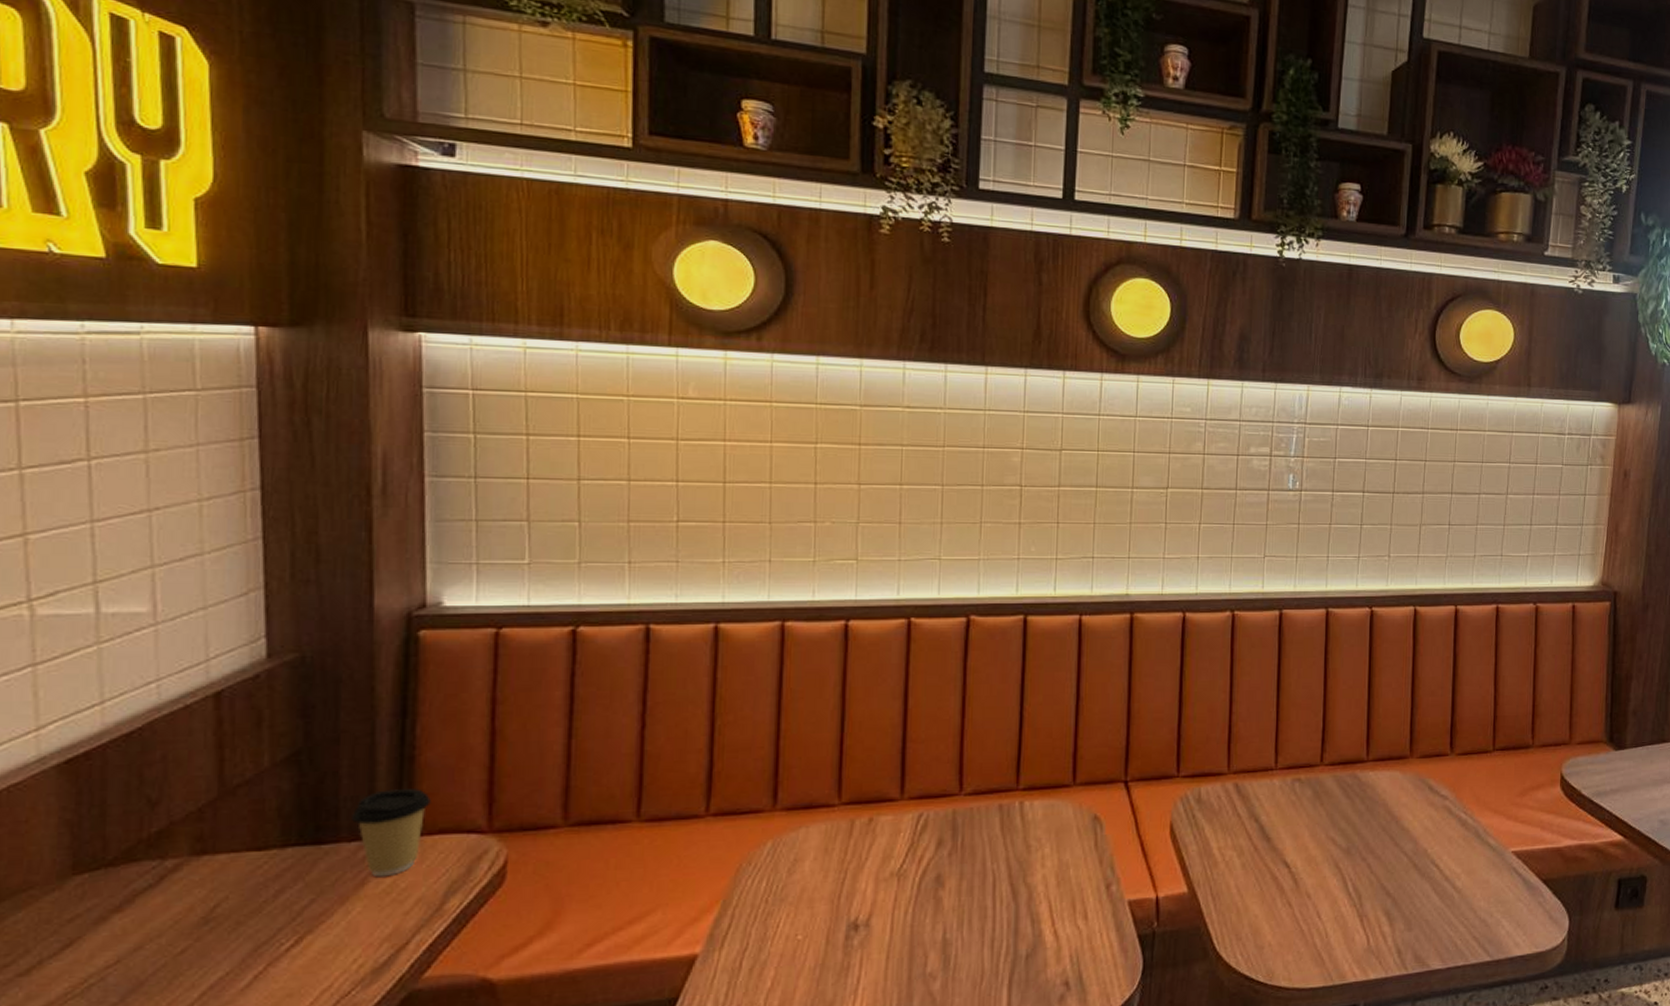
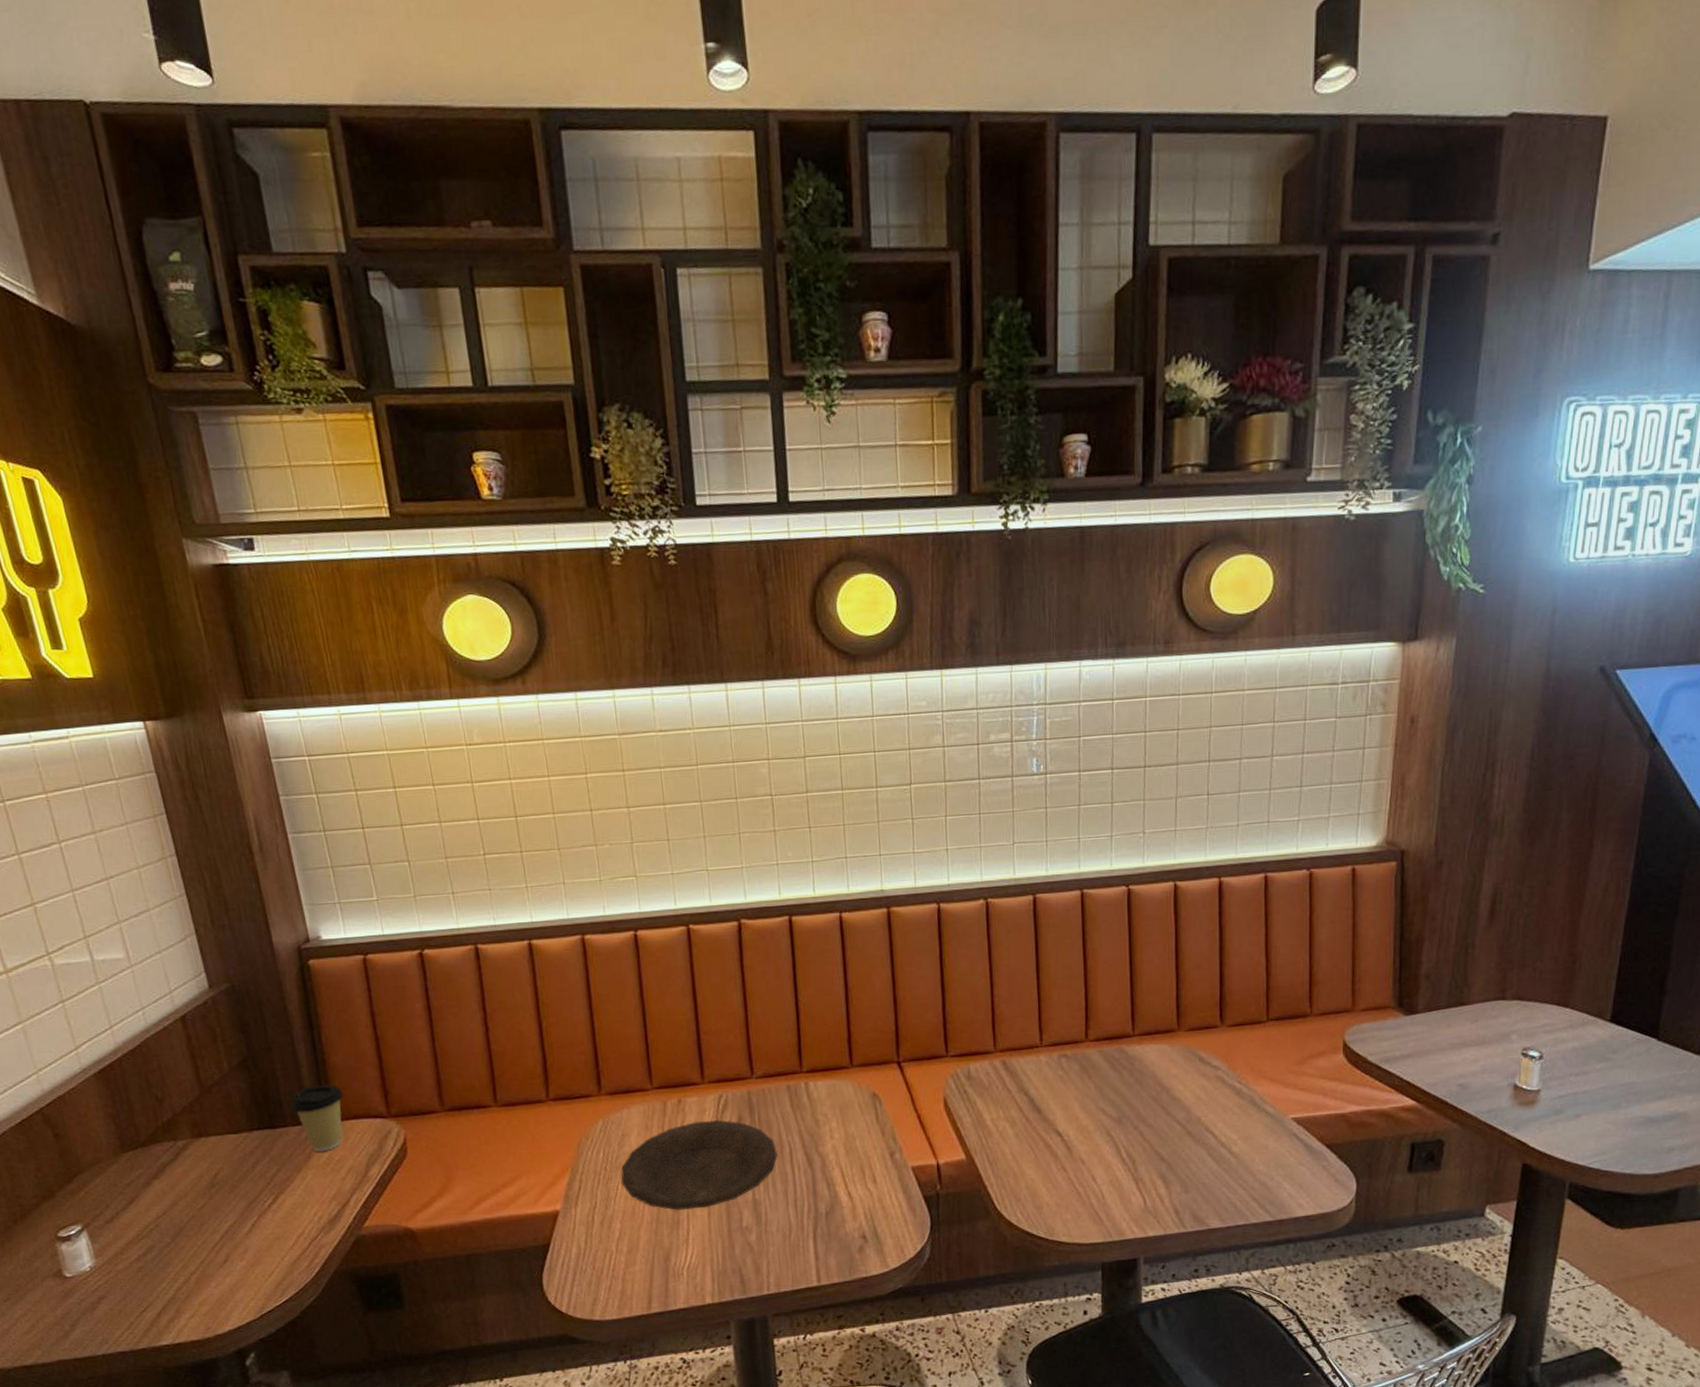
plate: none [784,843,979,953] -> present [621,1120,778,1210]

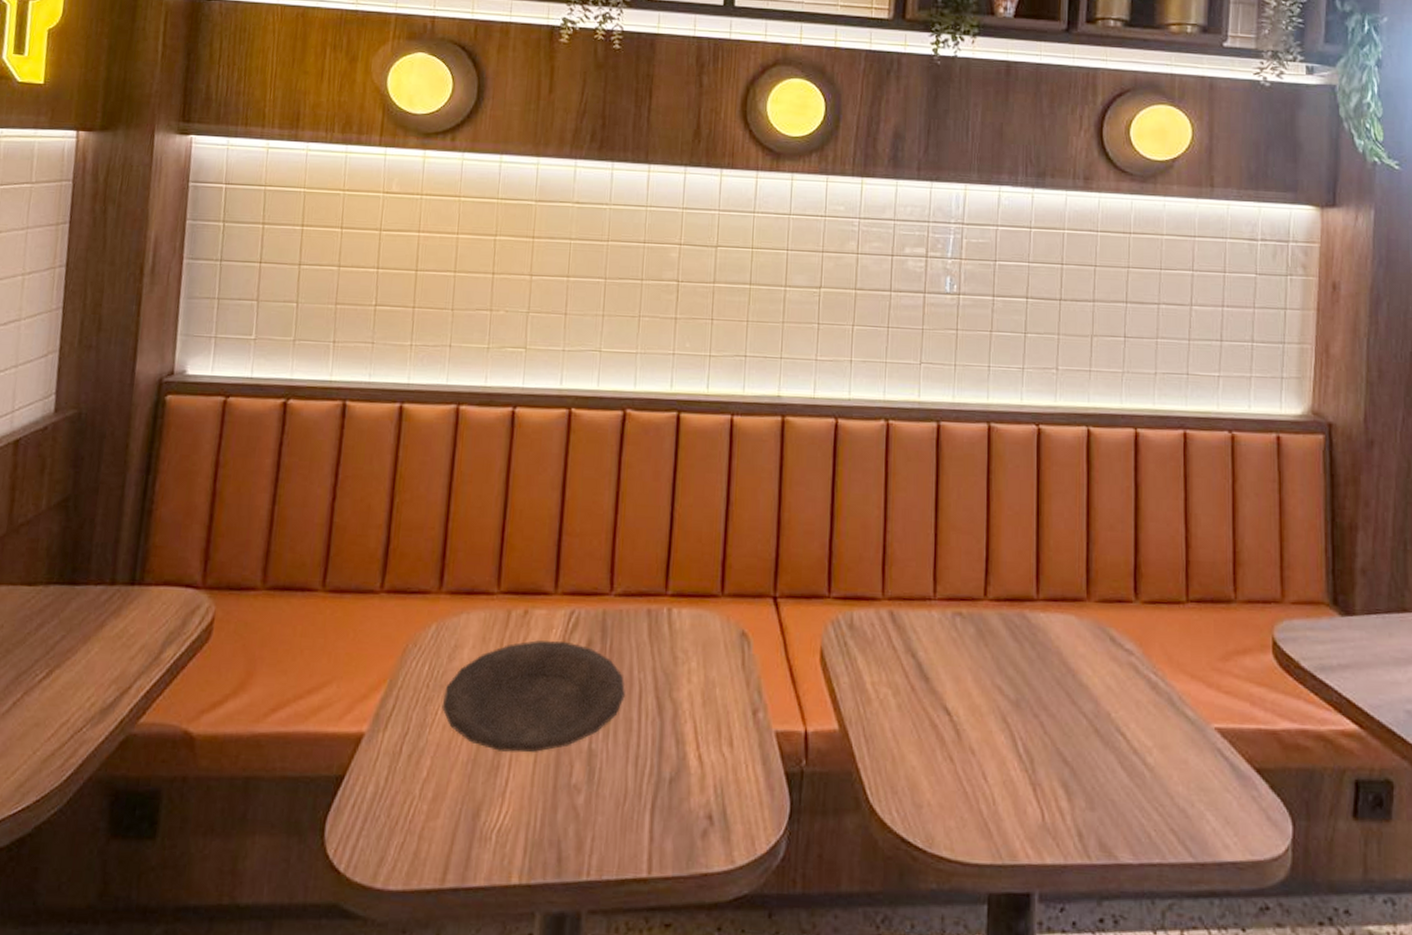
coffee cup: present [291,1085,344,1153] -> none [100,539,161,622]

